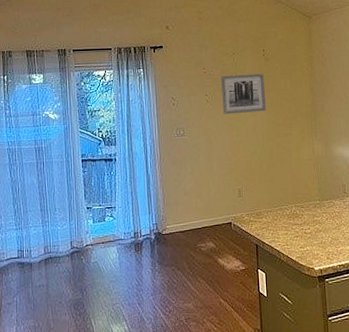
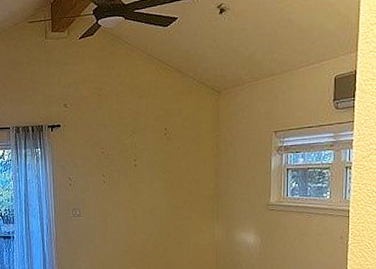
wall art: present [220,73,267,115] -> none [118,153,166,196]

